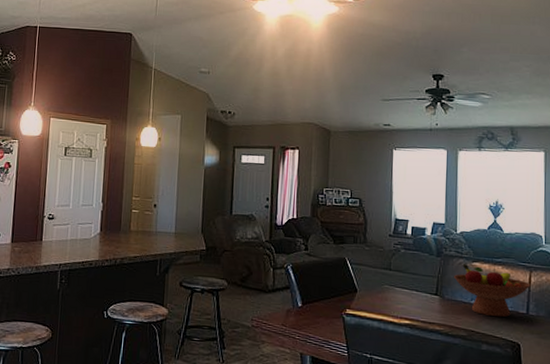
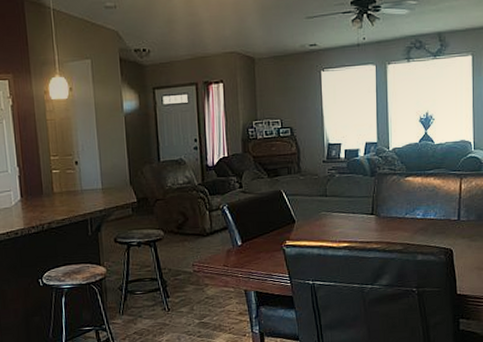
fruit bowl: present [454,264,531,318] -> none [389,180,461,228]

